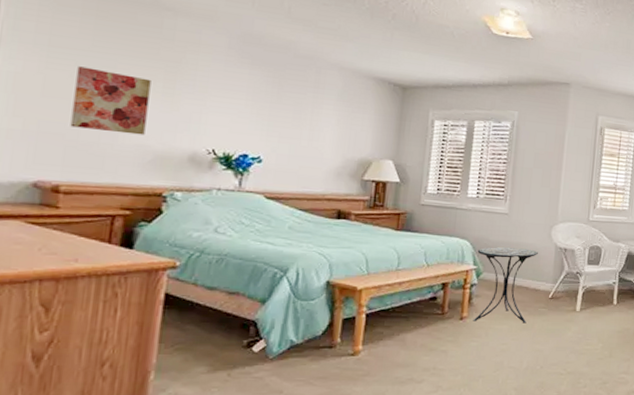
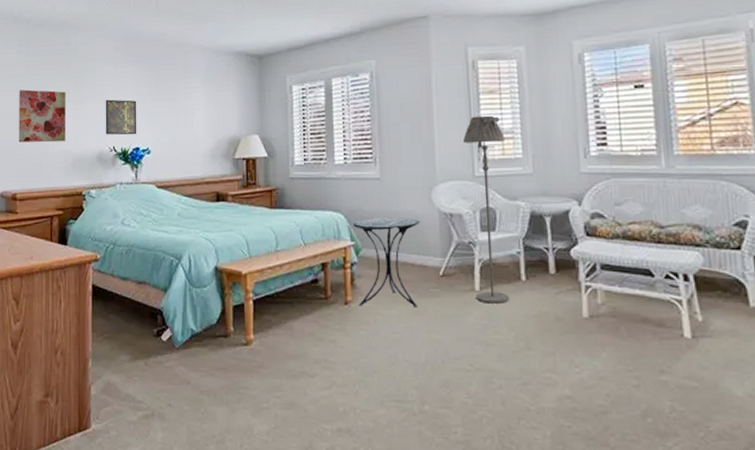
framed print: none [203,98,251,141] -> present [105,99,137,135]
floor lamp: none [576,172,617,322] -> present [463,115,510,304]

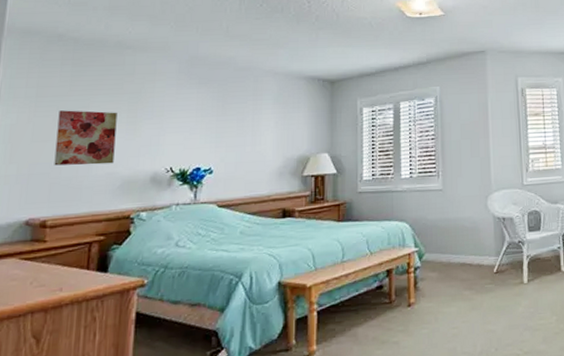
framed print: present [105,99,137,135] -> none [162,120,200,156]
side table: present [353,218,420,308] -> none [417,223,477,307]
floor lamp: present [463,115,510,304] -> none [514,133,553,294]

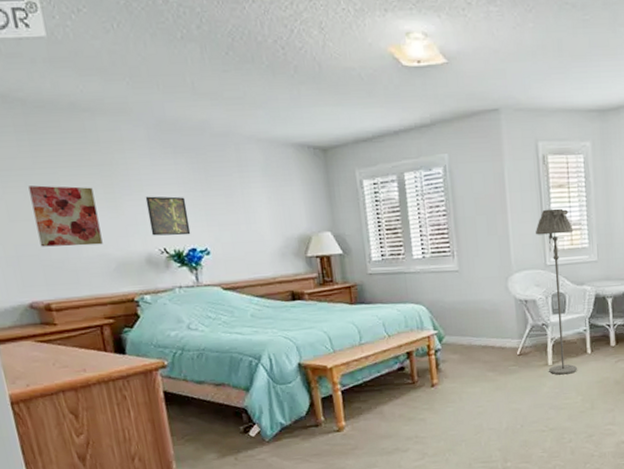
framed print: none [162,120,200,156] -> present [145,196,191,236]
floor lamp: none [514,133,553,294] -> present [536,208,578,375]

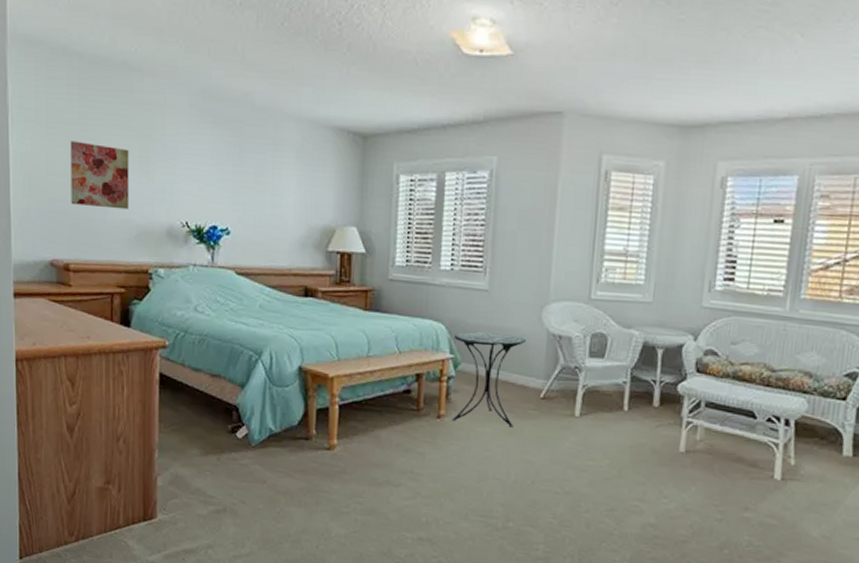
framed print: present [145,196,191,236] -> none [176,165,216,211]
side table: none [434,305,499,387] -> present [451,332,526,428]
floor lamp: present [536,208,578,375] -> none [575,233,629,431]

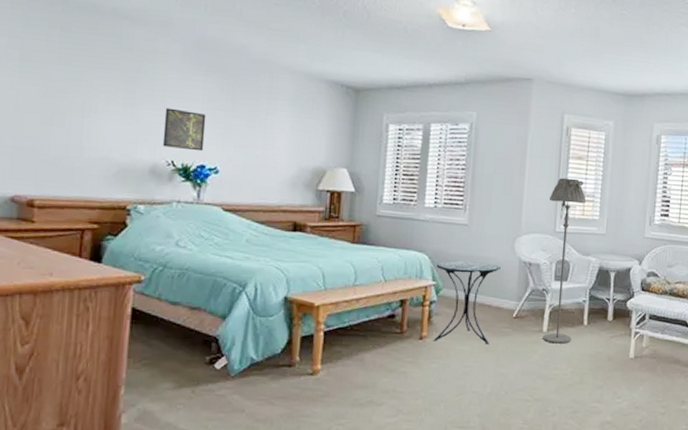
wall art: present [70,141,129,210] -> none [41,80,113,148]
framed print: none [176,165,216,211] -> present [162,107,206,151]
floor lamp: none [575,233,629,431] -> present [543,177,587,344]

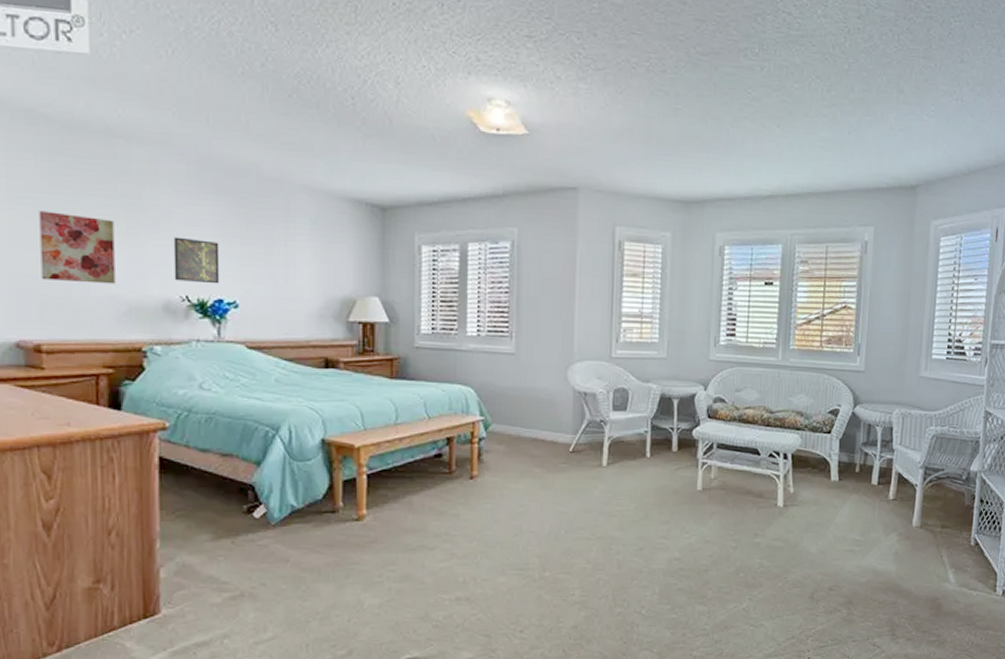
wall art: none [41,80,113,148] -> present [39,211,115,284]
side table: present [433,261,501,345] -> none [483,394,553,482]
floor lamp: present [543,177,587,344] -> none [603,297,644,478]

